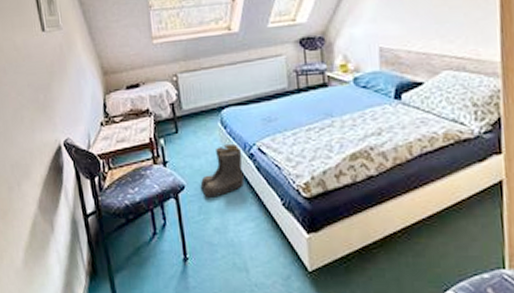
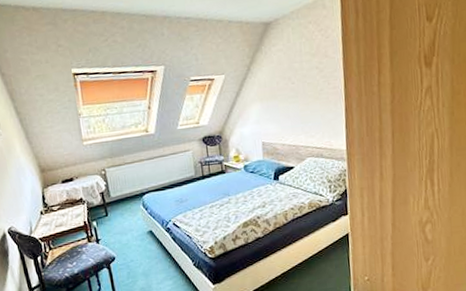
boots: present [200,143,245,198] -> none [128,221,164,265]

